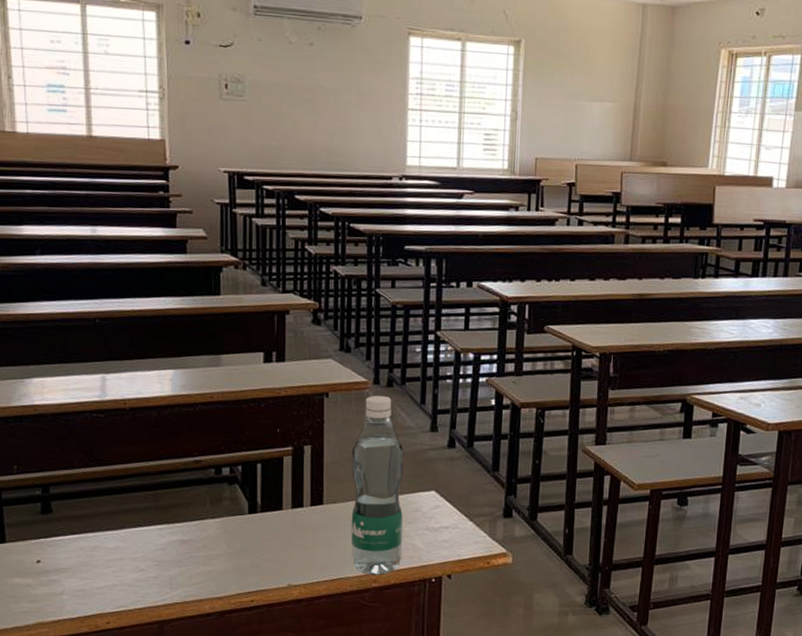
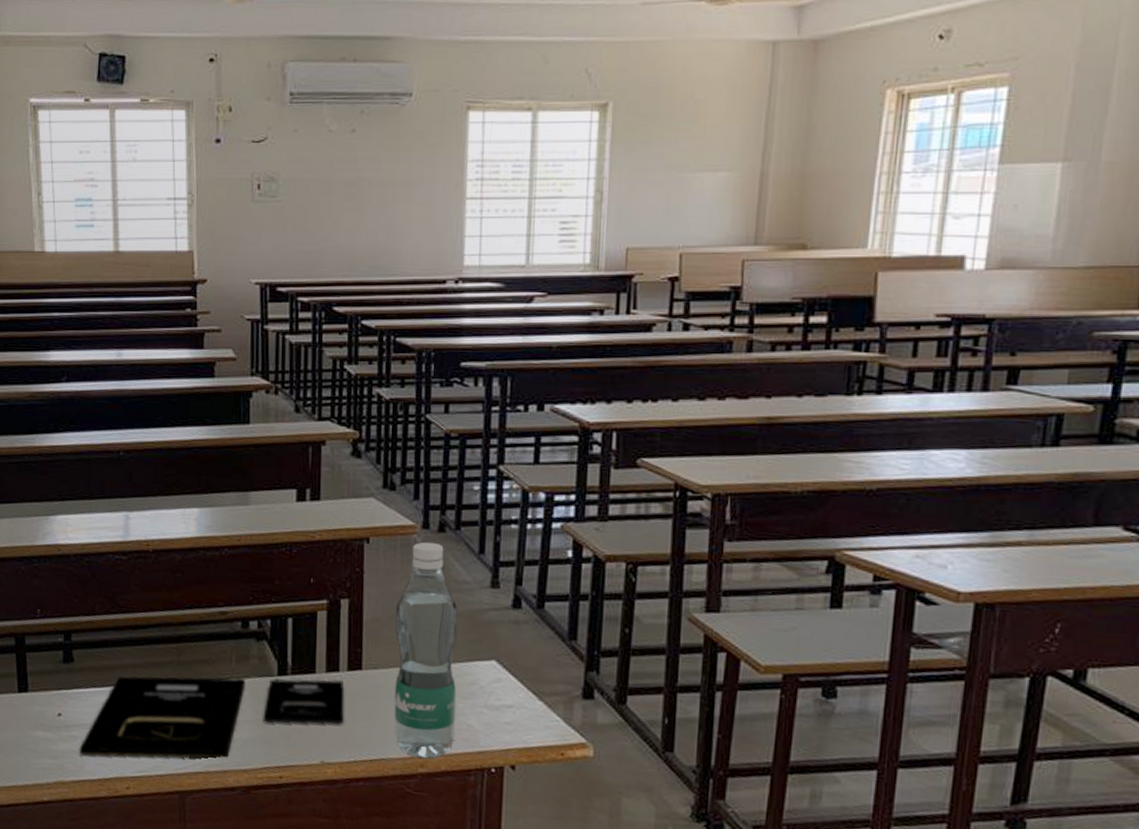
award: none [59,515,309,597] -> present [79,676,345,759]

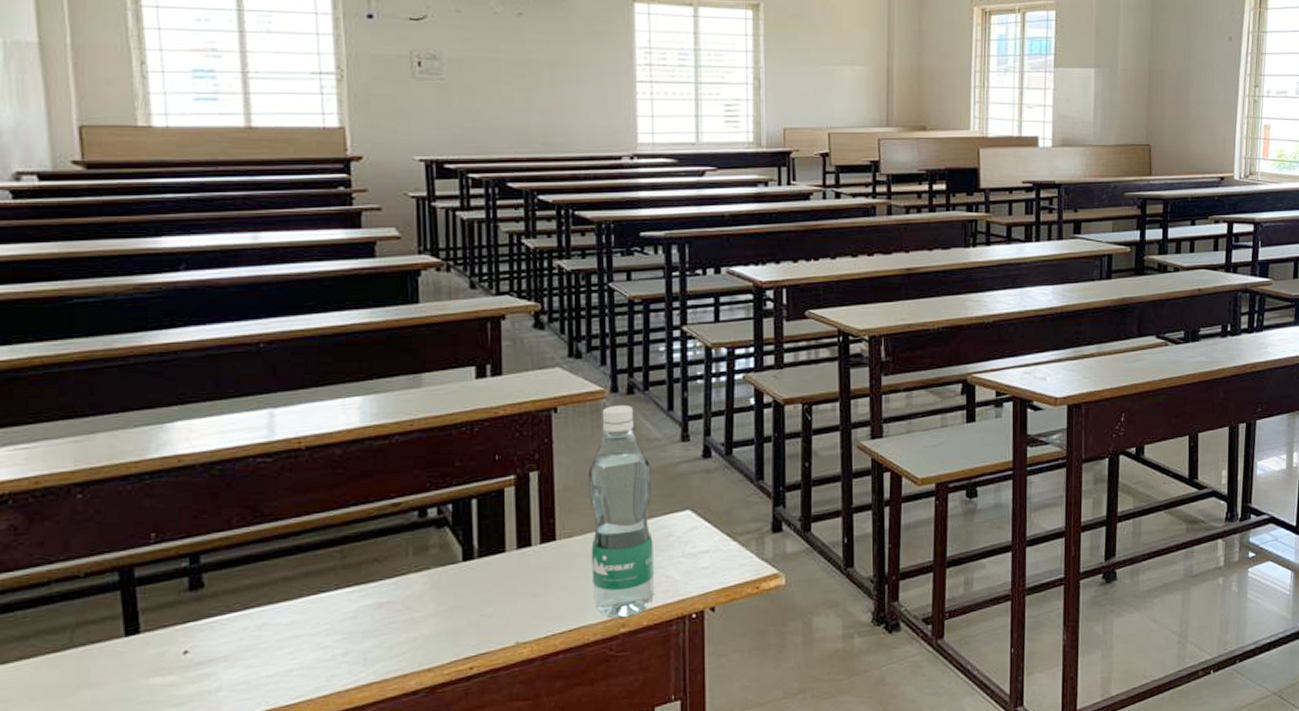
award: present [79,676,345,759] -> none [214,555,540,694]

